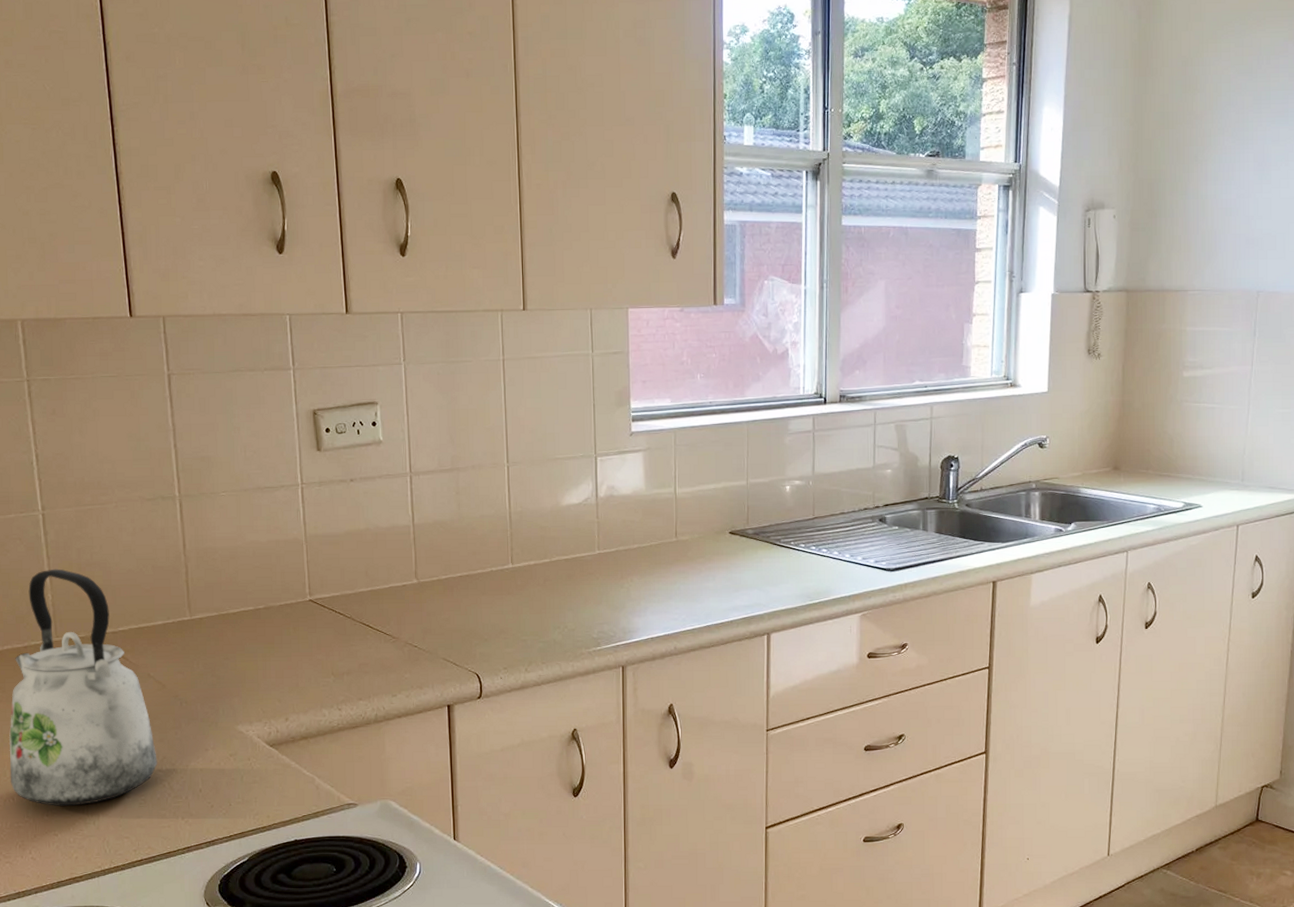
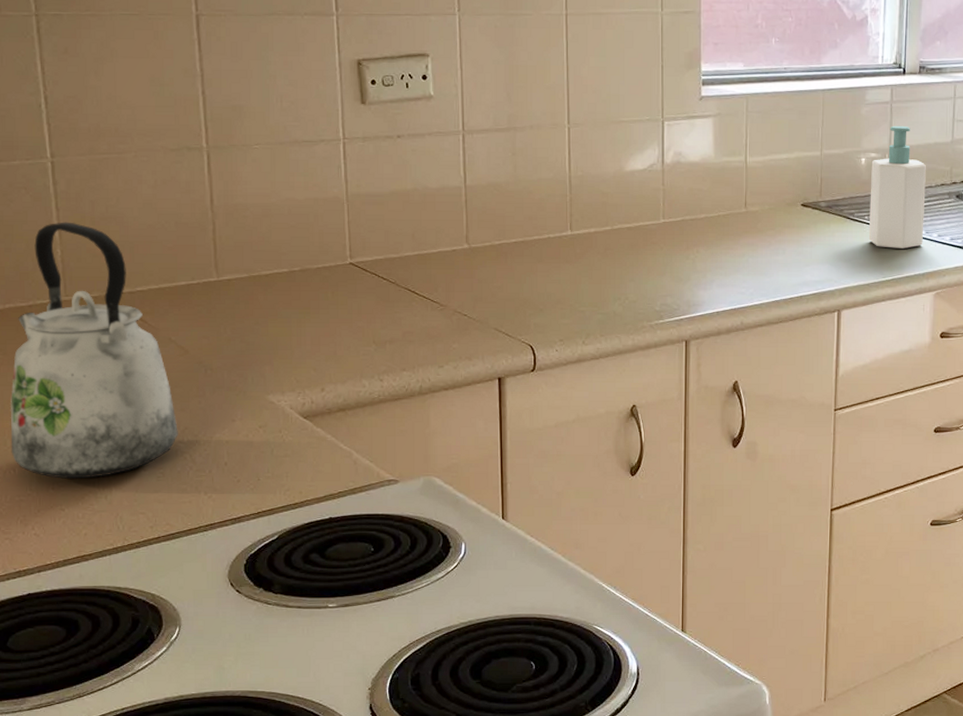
soap bottle: none [795,453,849,572] -> present [868,125,926,249]

